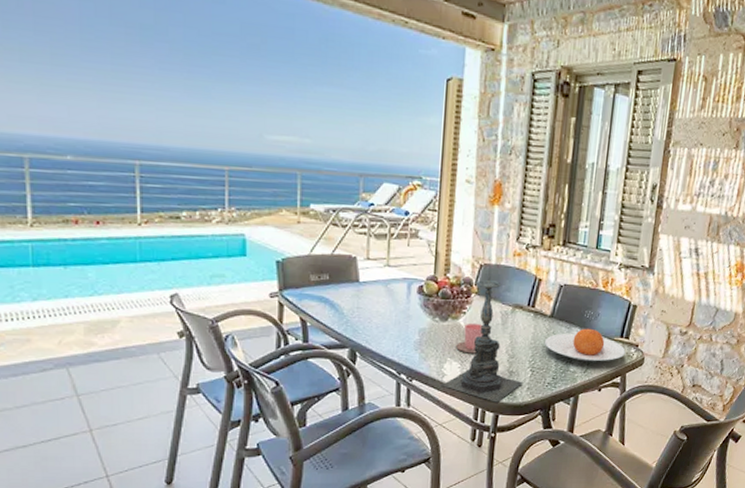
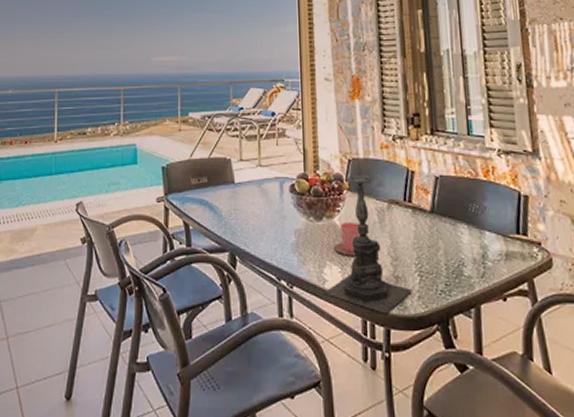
plate: present [545,328,626,362] -> none [429,224,527,264]

